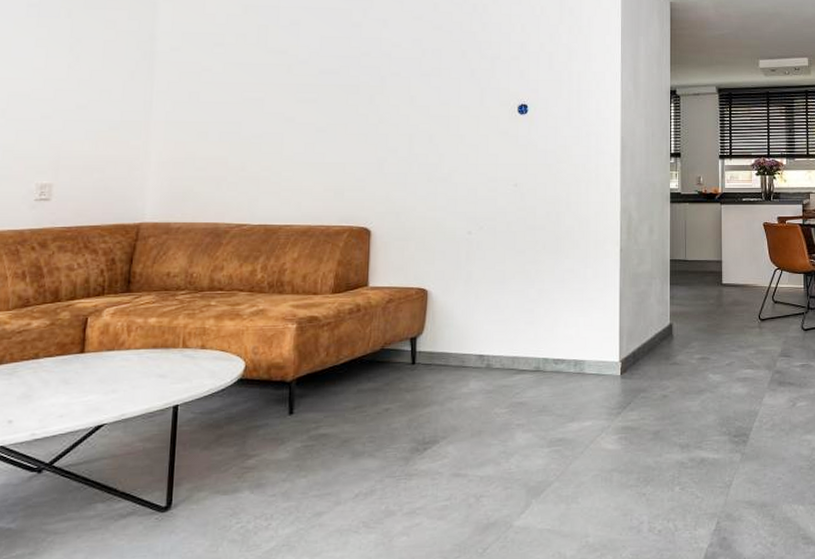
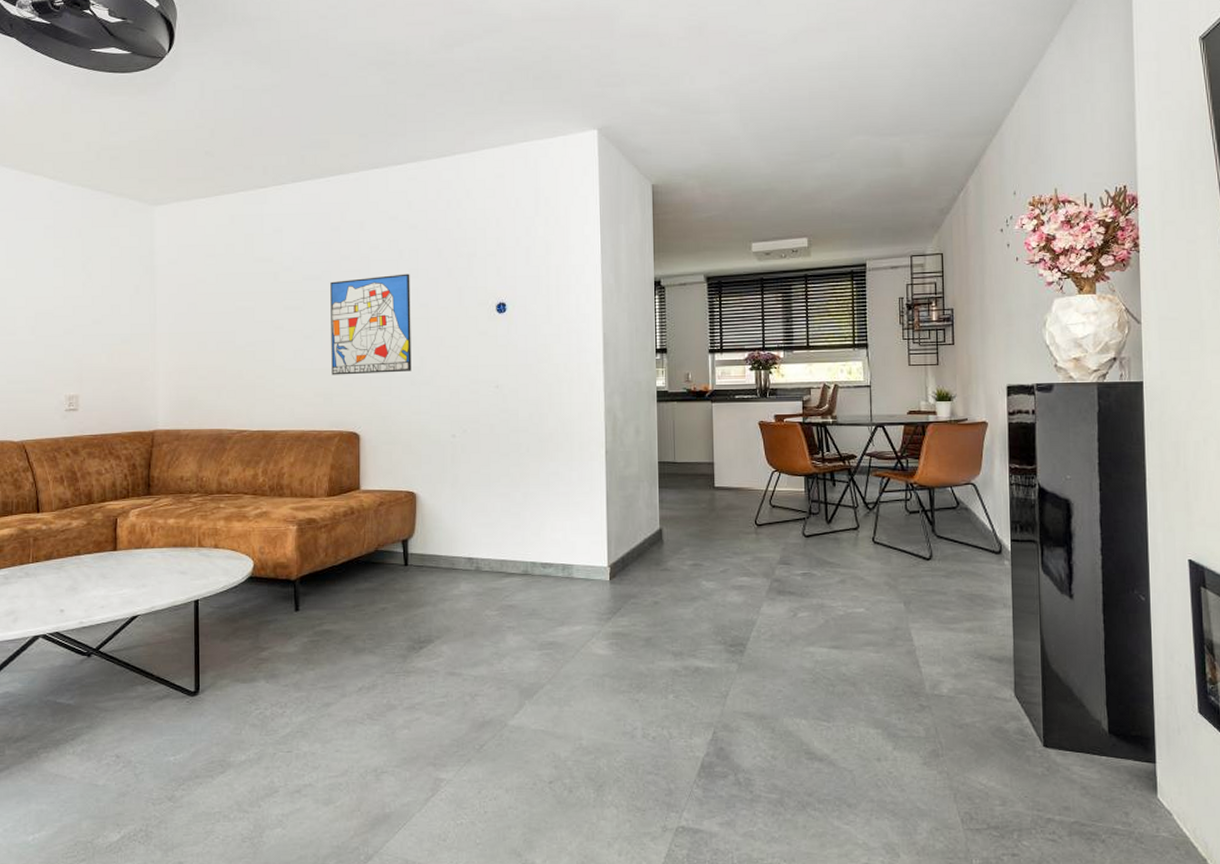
wall art: none [344,72,432,170] -> present [330,273,412,375]

